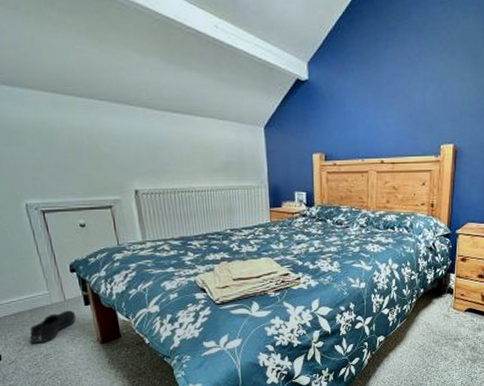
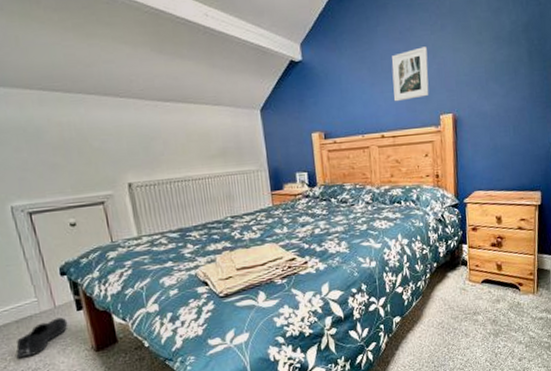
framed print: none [396,73,434,128] -> present [391,46,429,102]

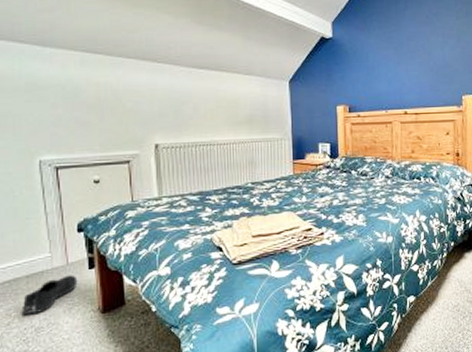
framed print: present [391,46,429,102] -> none [417,31,453,81]

